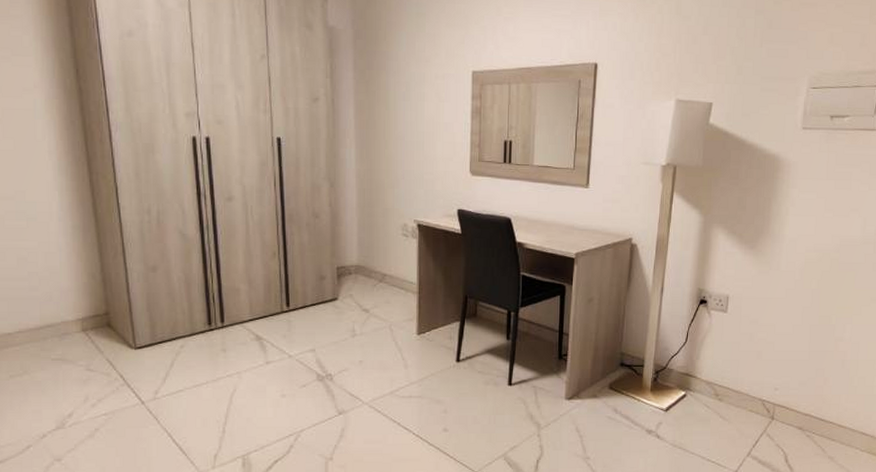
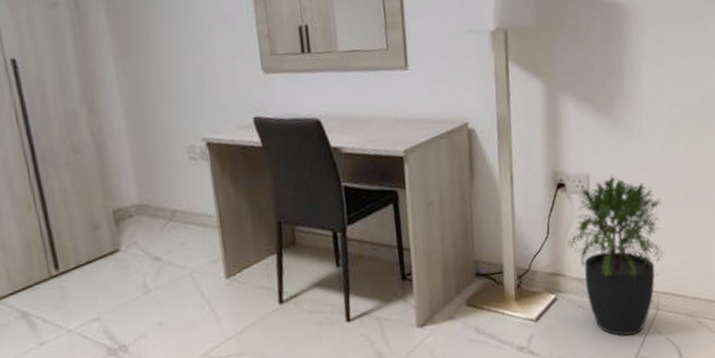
potted plant: none [701,299,789,436] -> present [567,175,664,336]

